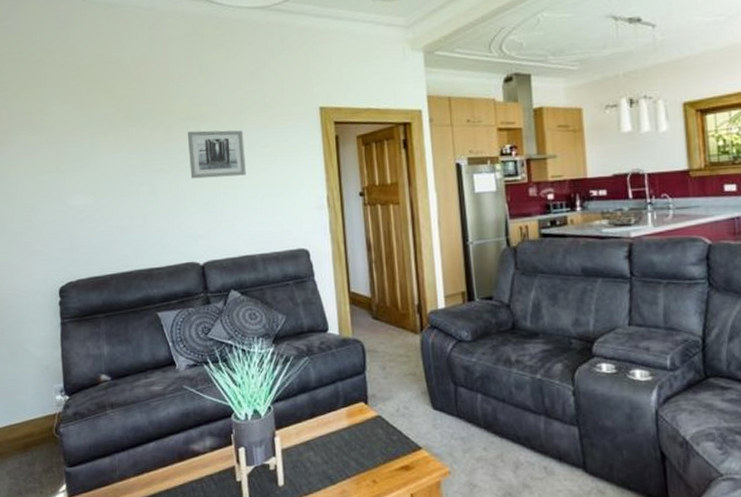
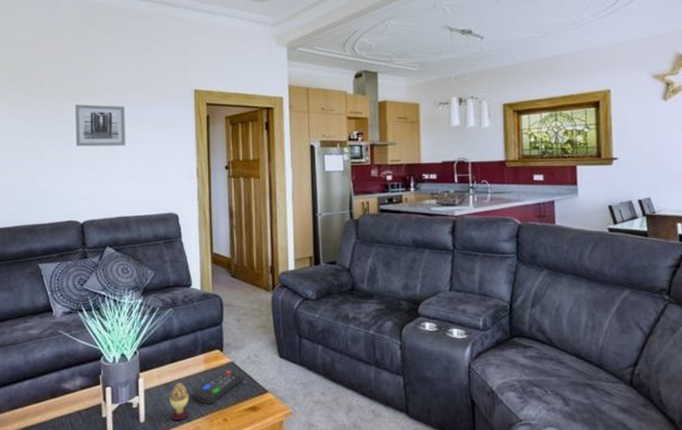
decorative egg: none [310,440,333,483] -> present [169,383,189,420]
remote control: none [337,424,392,465] -> present [193,370,242,405]

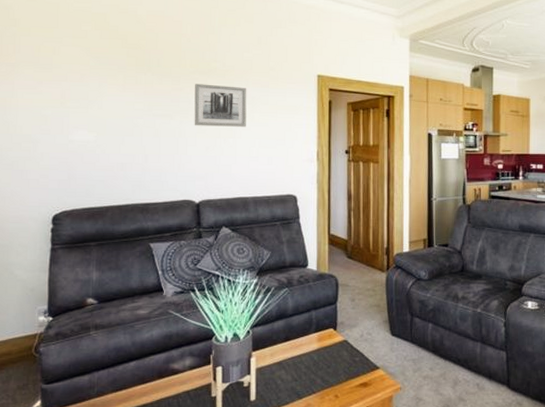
decorative egg: present [169,383,189,420] -> none [281,361,301,398]
remote control: present [193,370,242,405] -> none [305,348,355,382]

